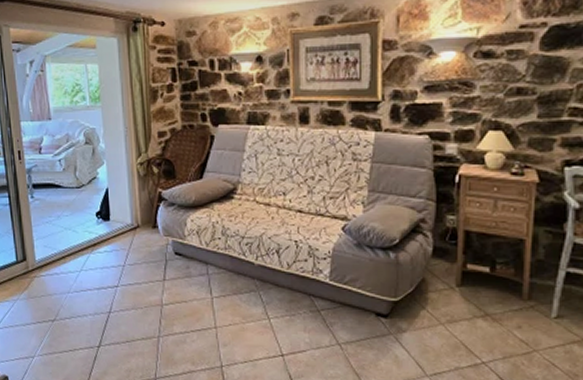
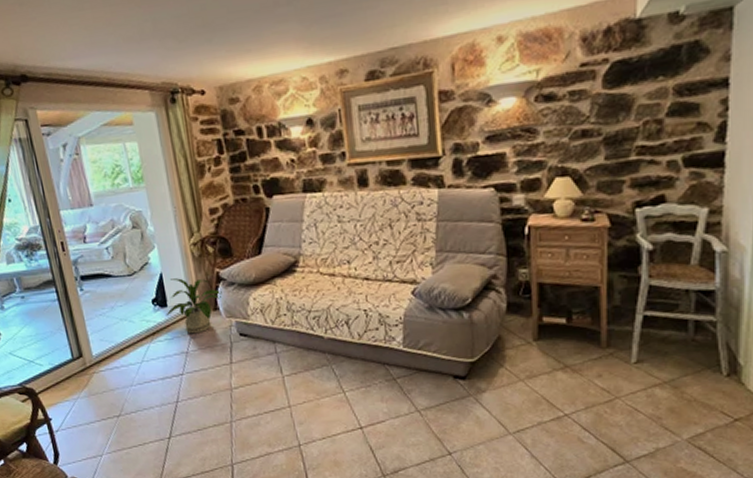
house plant: none [107,194,162,249] -> present [166,278,222,334]

